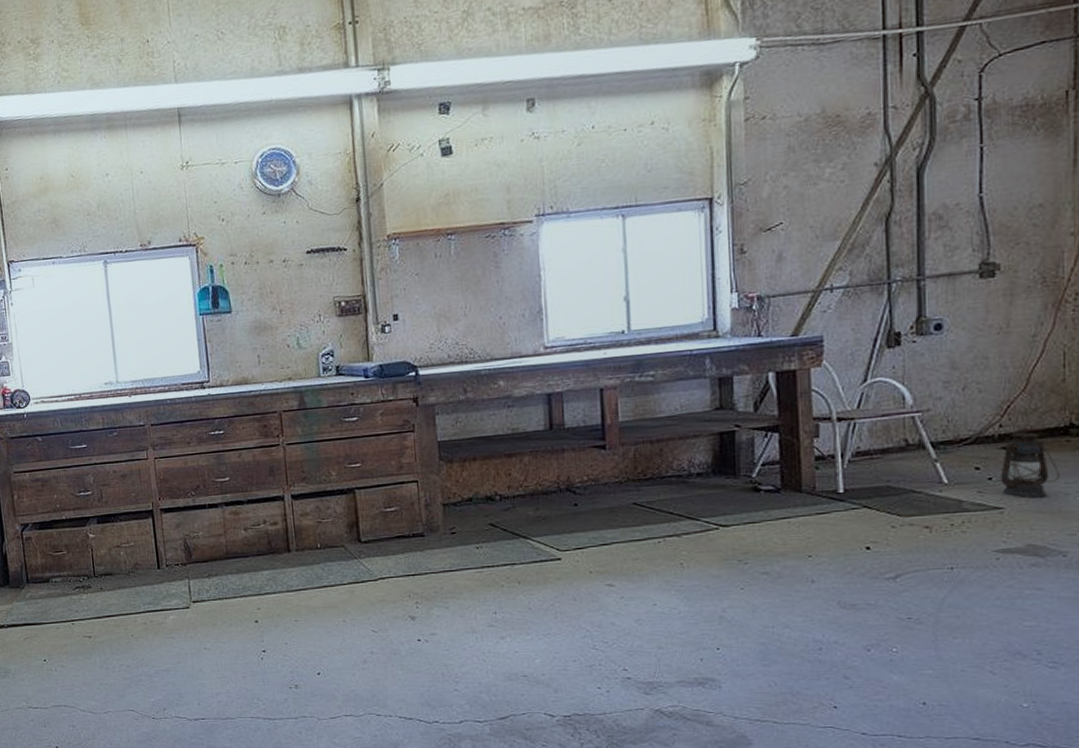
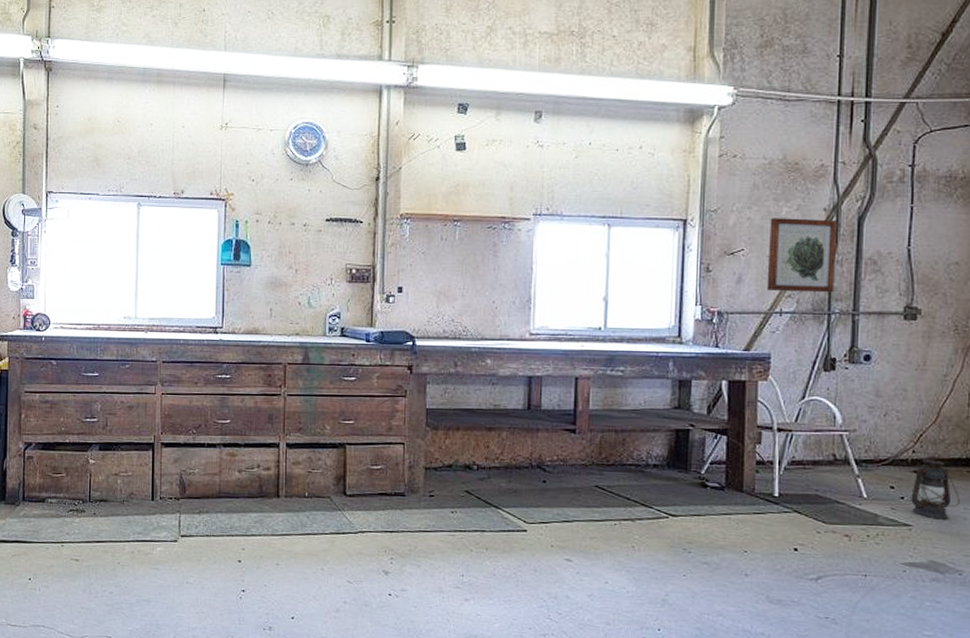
wall art: none [811,174,893,266] -> present [766,218,837,293]

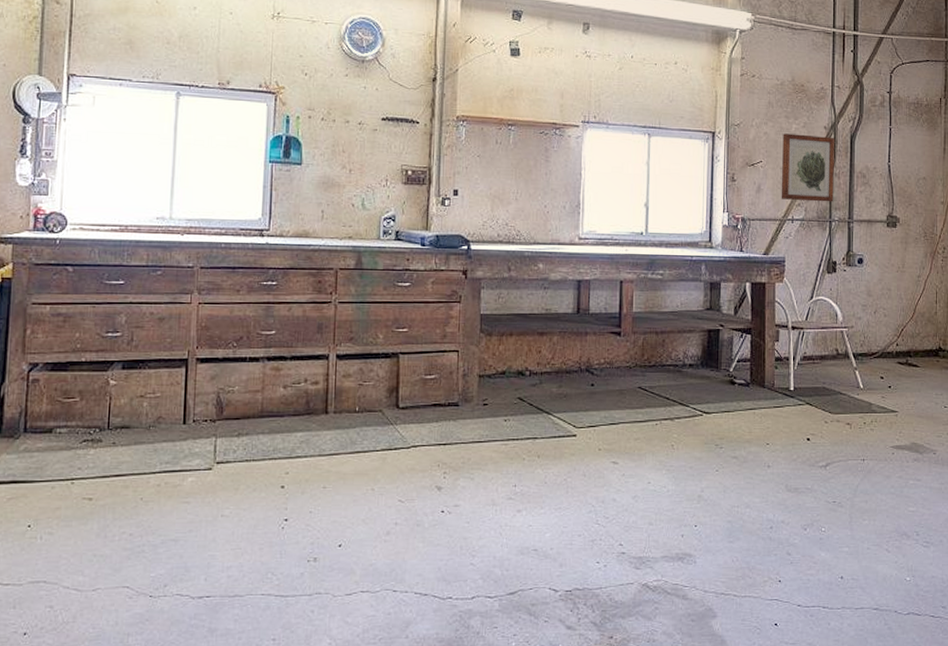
lantern: present [911,458,960,520] -> none [896,350,932,405]

